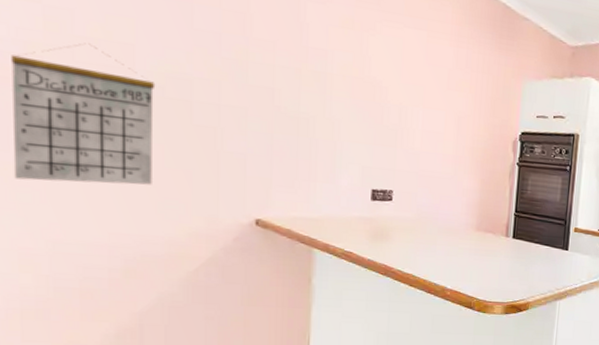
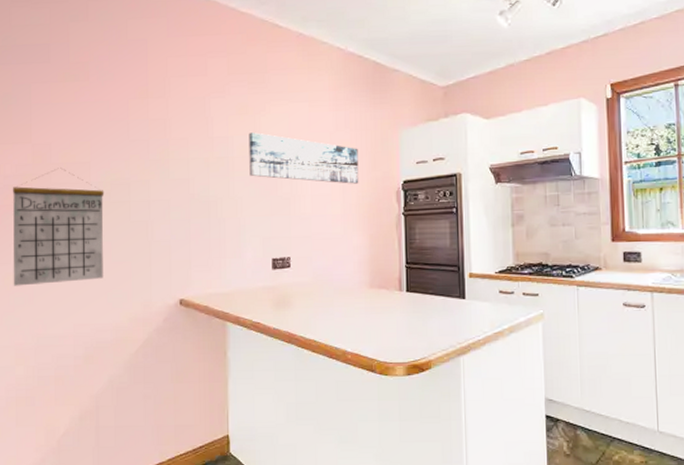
wall art: none [351,50,478,127] -> present [249,132,359,184]

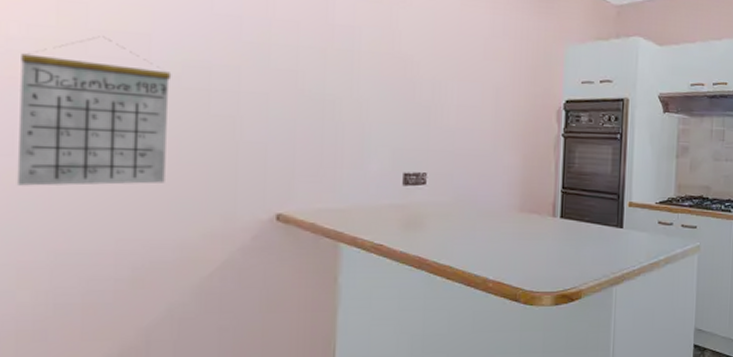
wall art: present [249,132,359,184] -> none [380,25,516,98]

